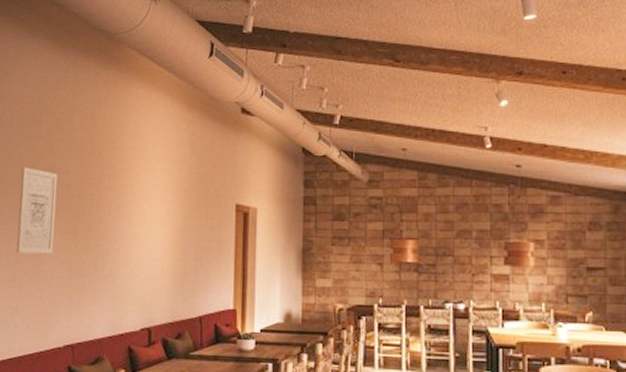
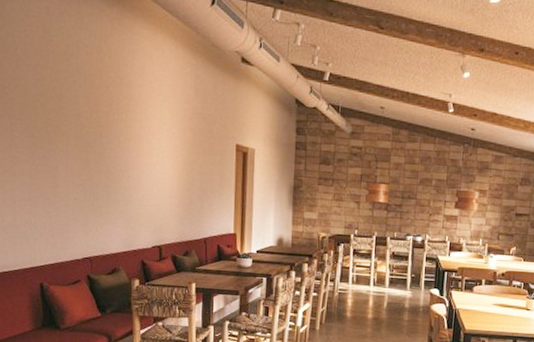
wall art: present [16,167,58,254] -> none [30,95,67,178]

